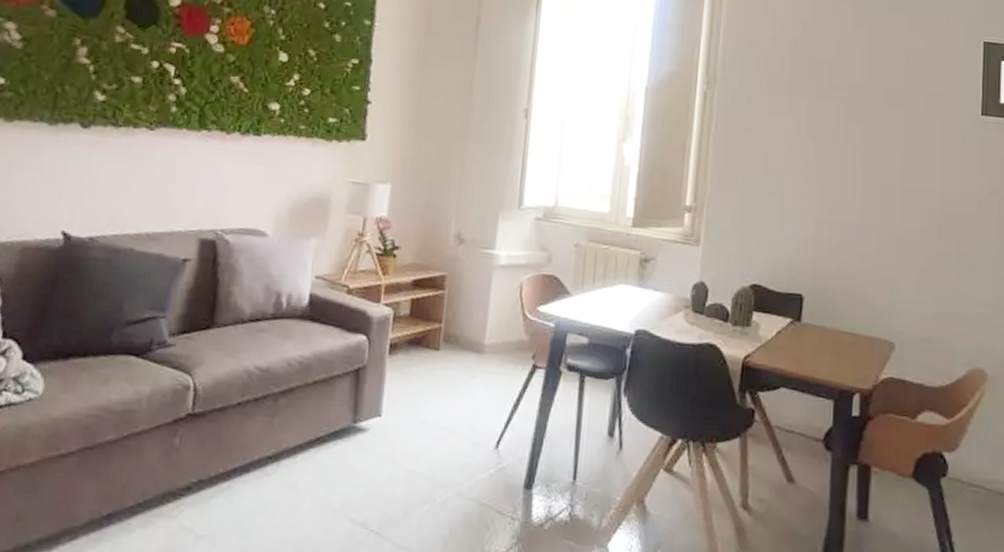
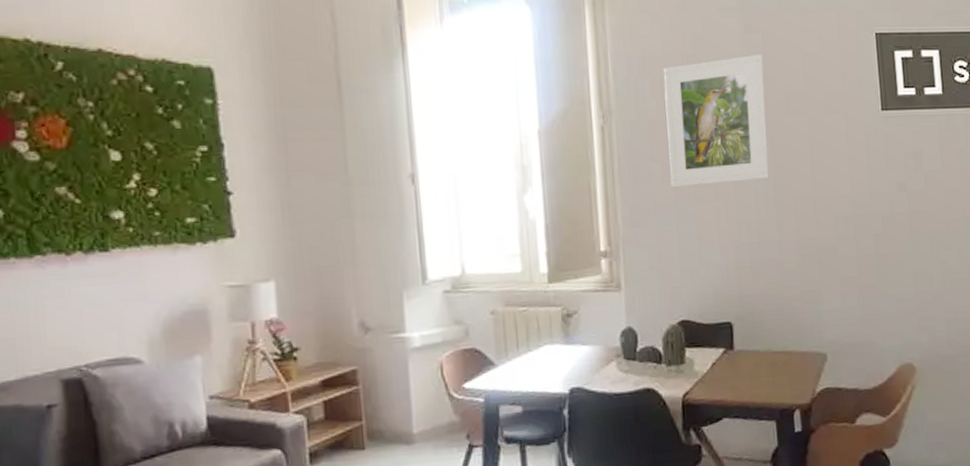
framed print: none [762,46,868,163] -> present [663,54,769,187]

